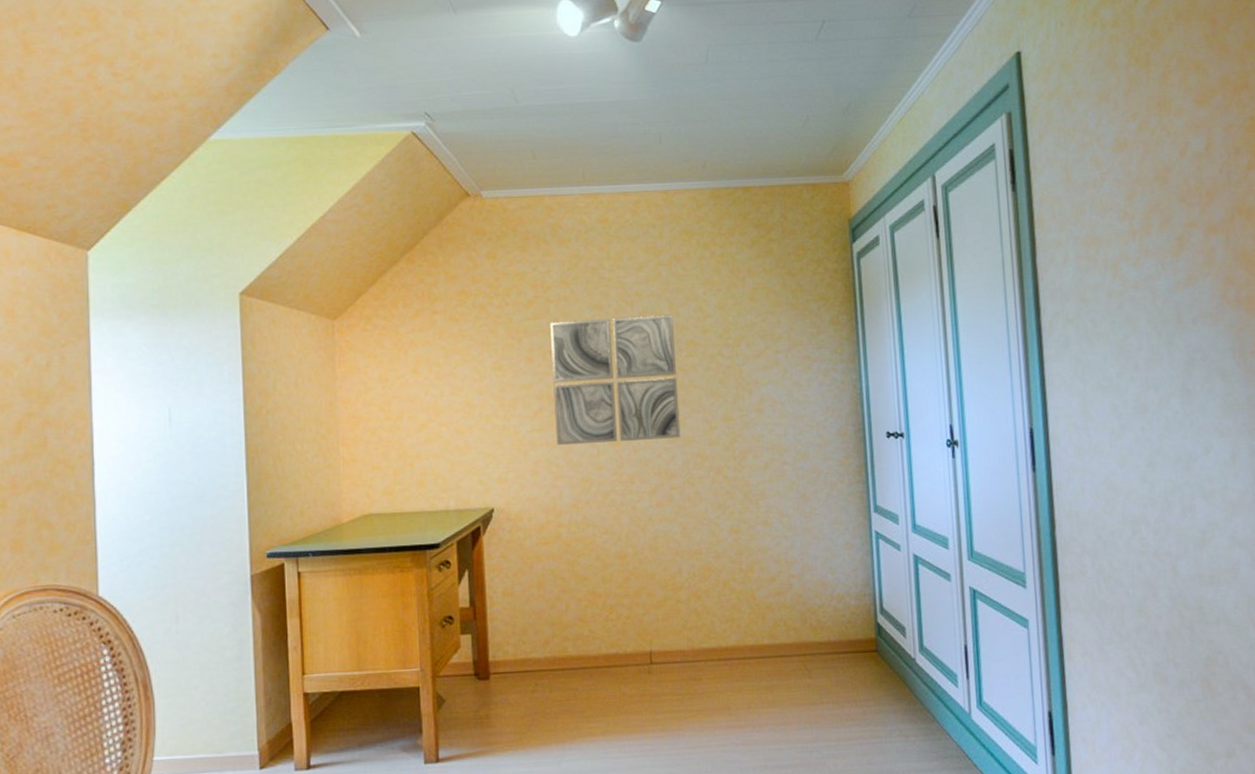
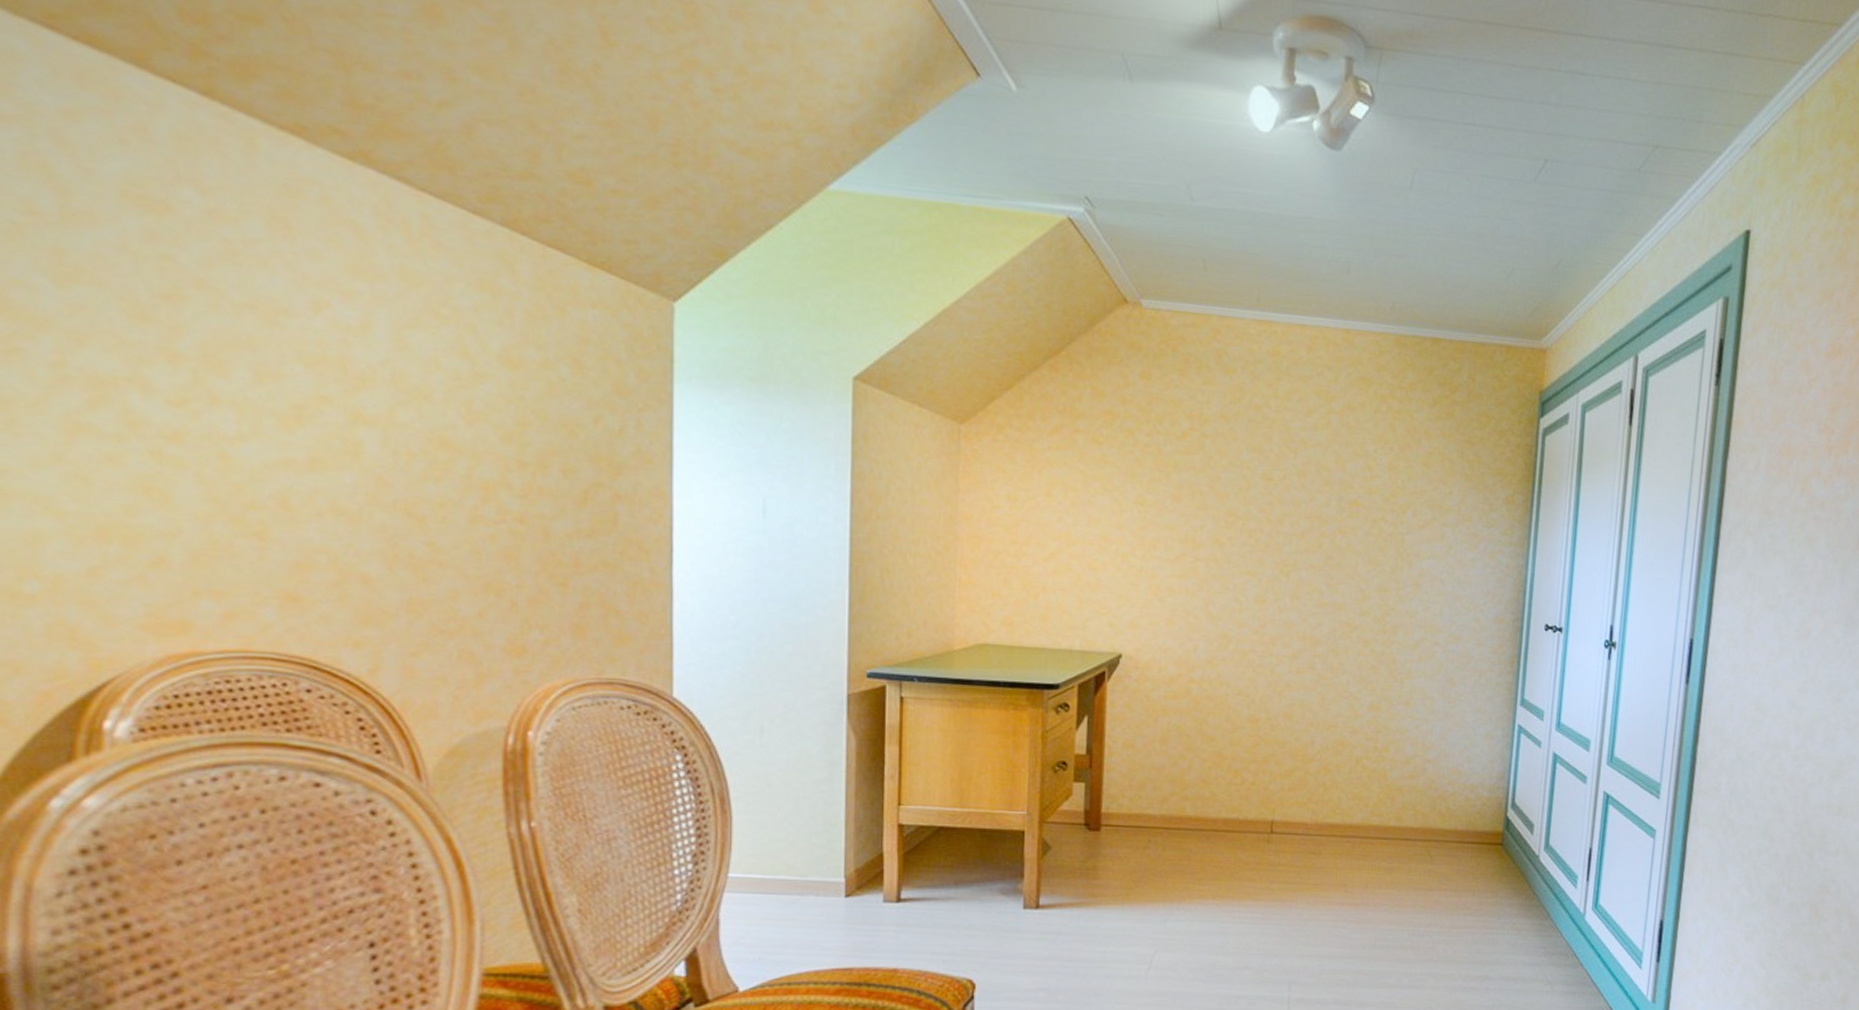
wall art: present [550,314,681,446] -> none [1197,459,1338,604]

